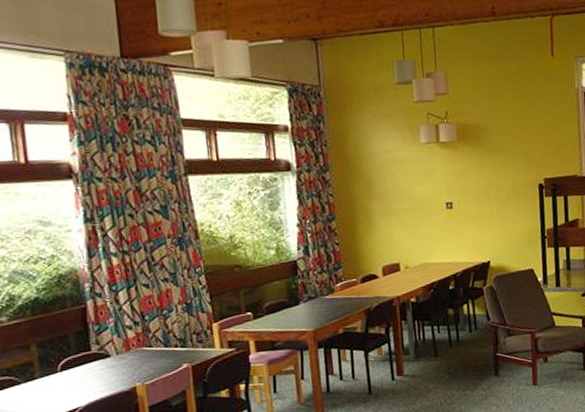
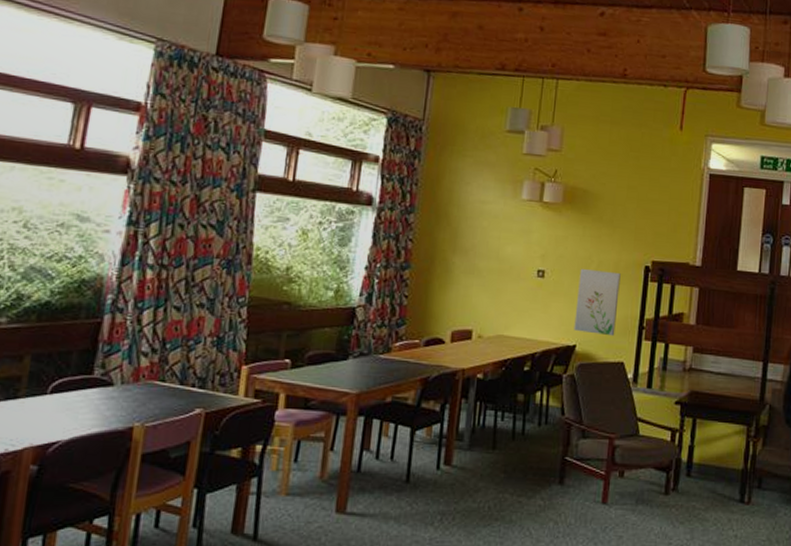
wall art: none [482,193,522,250] -> present [574,269,621,337]

